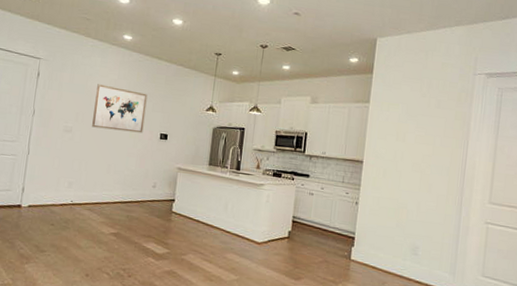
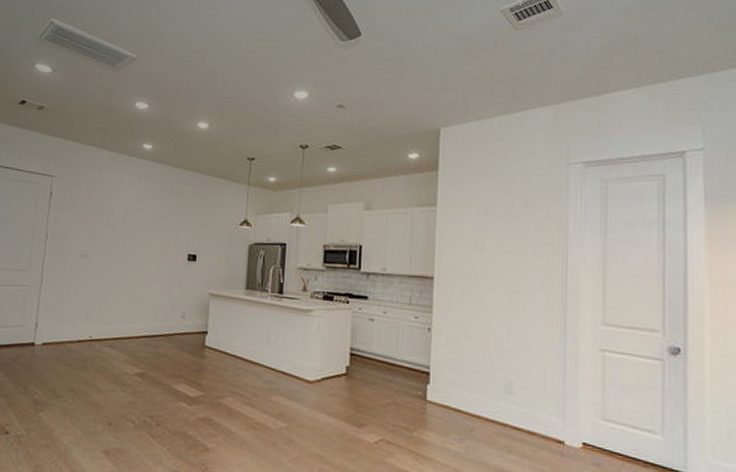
wall art: present [92,84,148,134] -> none [111,201,172,255]

